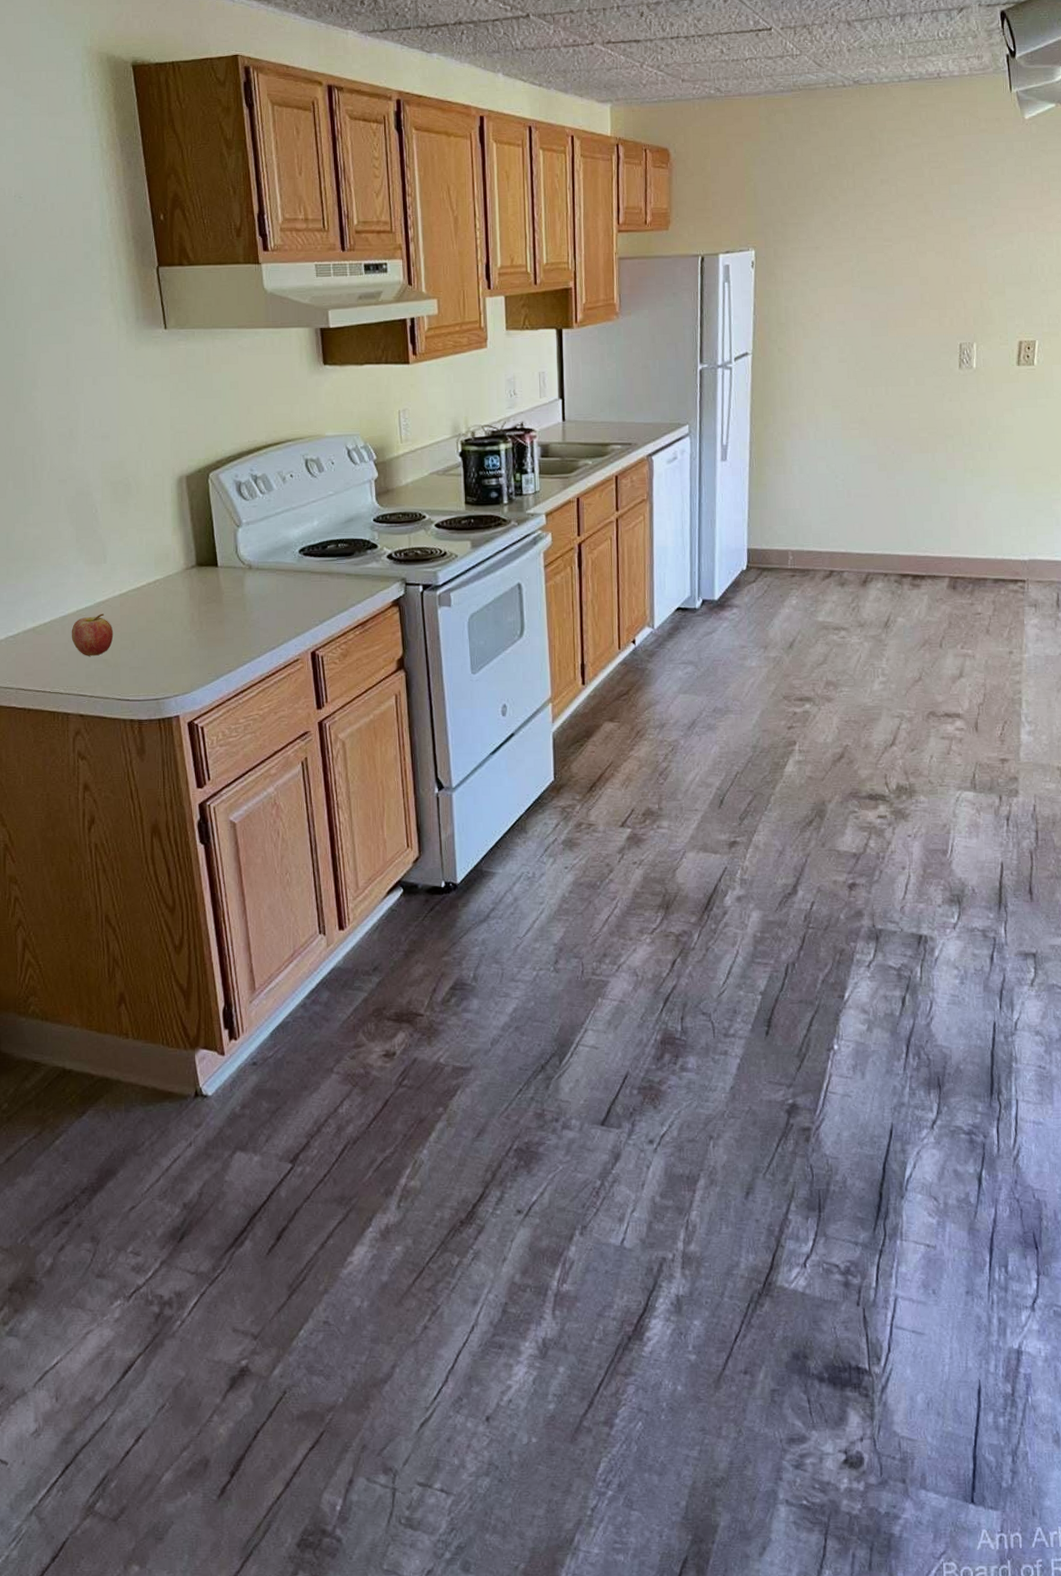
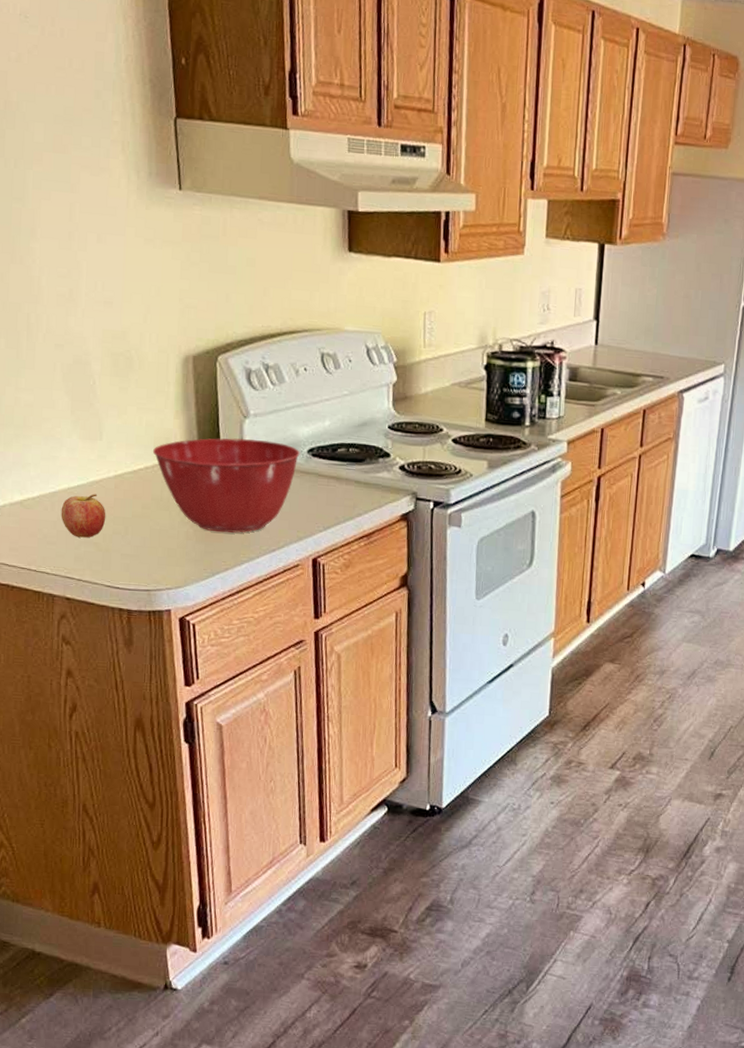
mixing bowl: none [153,545,292,637] -> present [152,438,300,533]

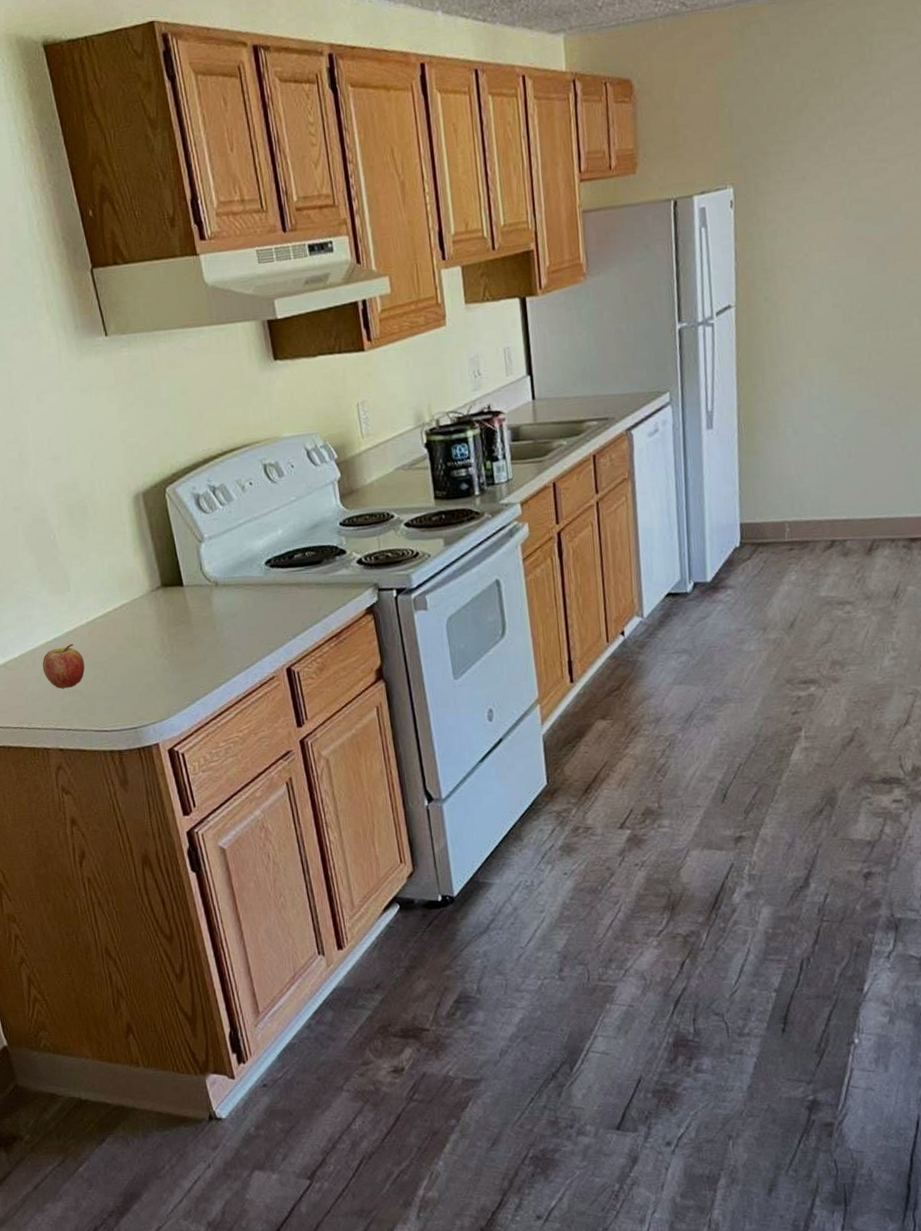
mixing bowl: present [152,438,300,533] -> none [118,560,258,660]

